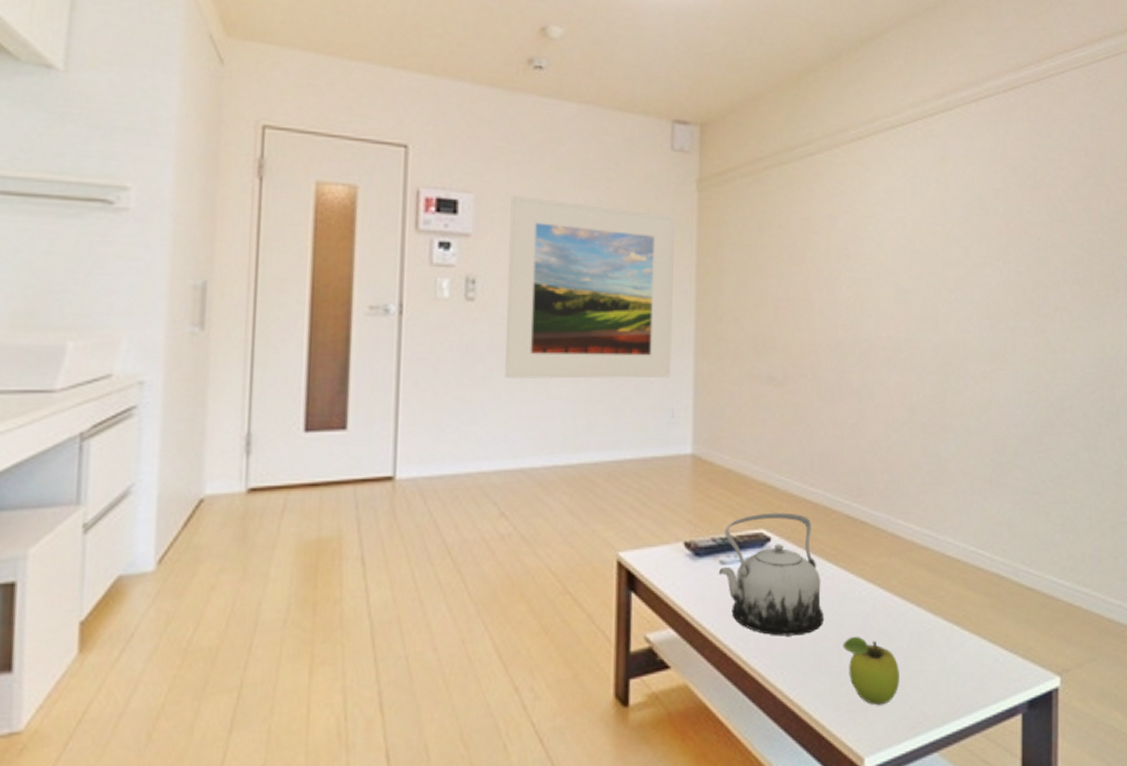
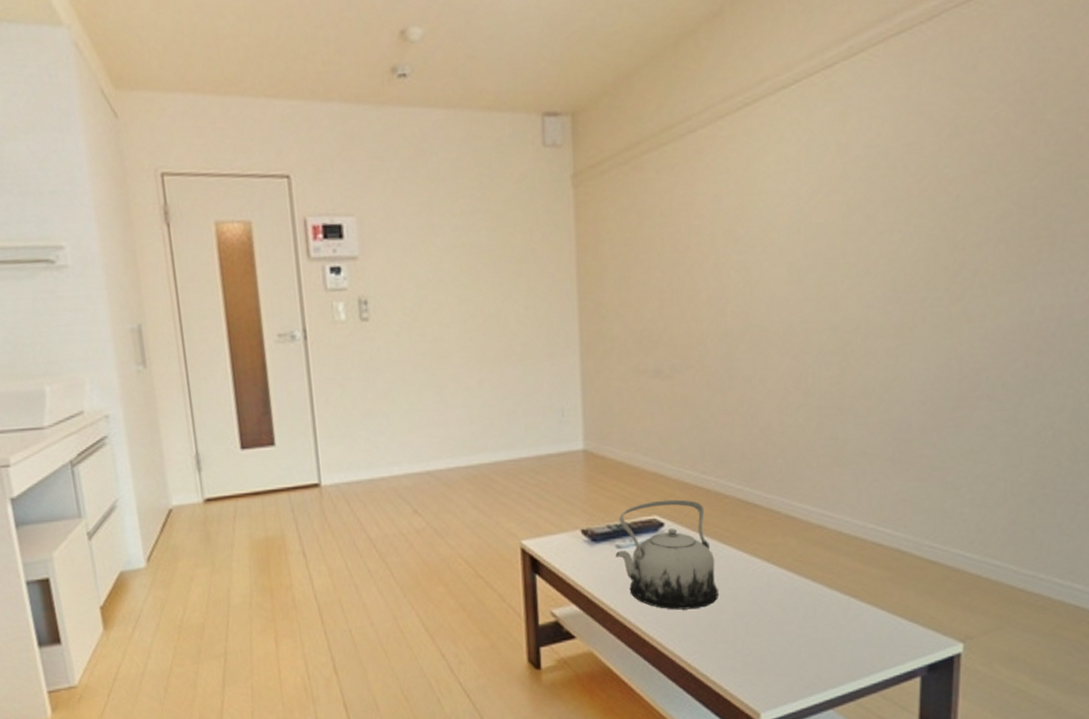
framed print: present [505,196,675,379] -> none [390,213,559,391]
fruit: present [842,636,899,706] -> none [737,609,795,669]

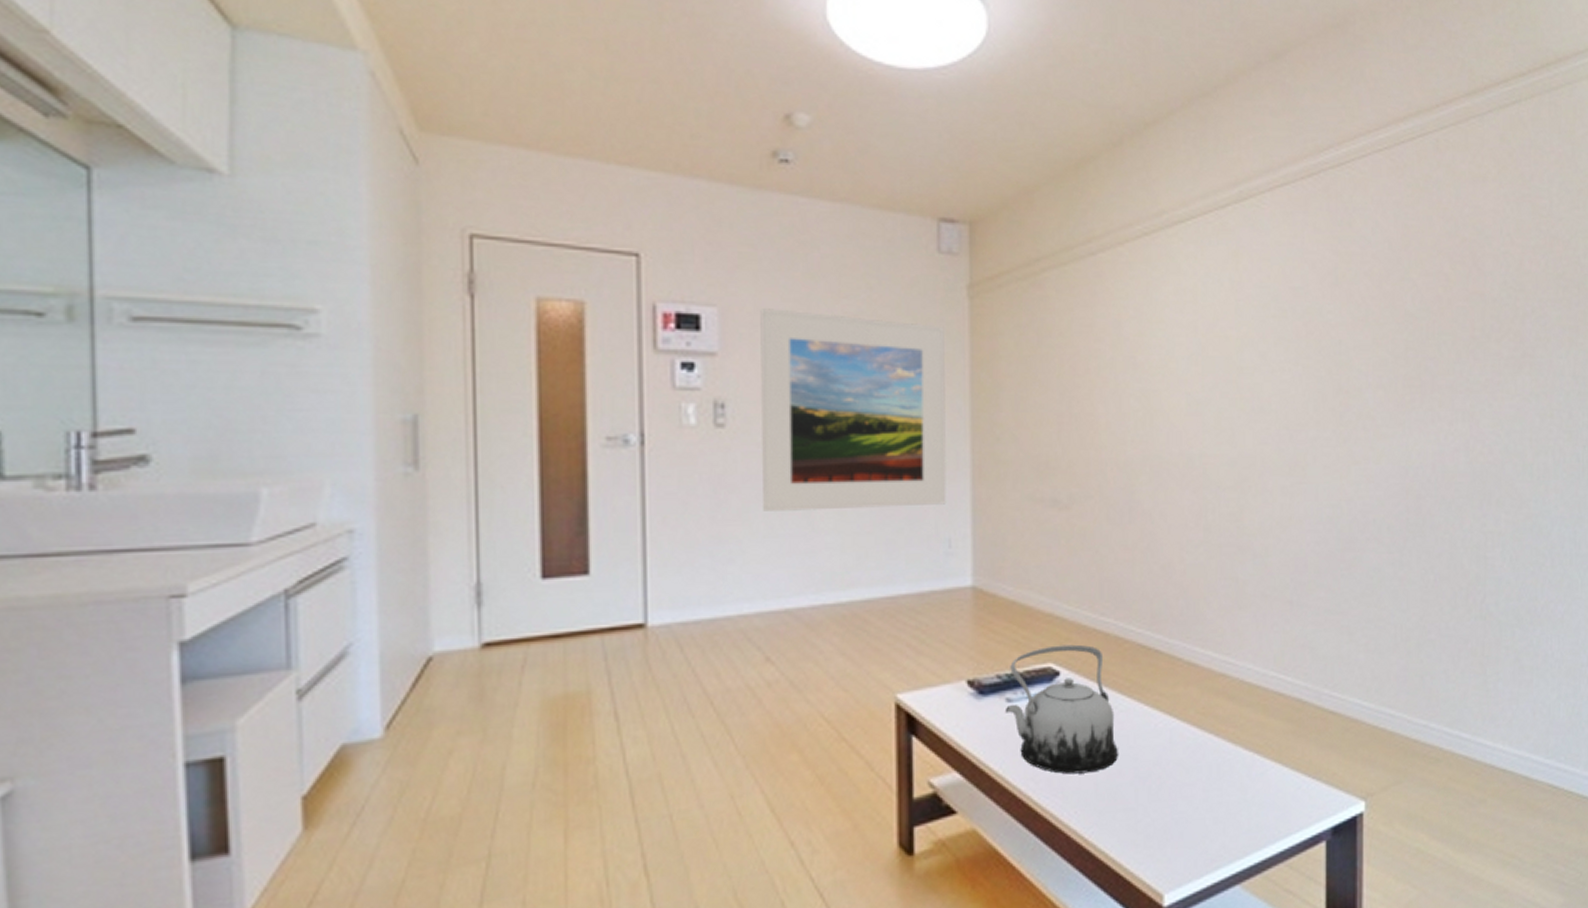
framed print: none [390,213,559,391] -> present [760,308,947,511]

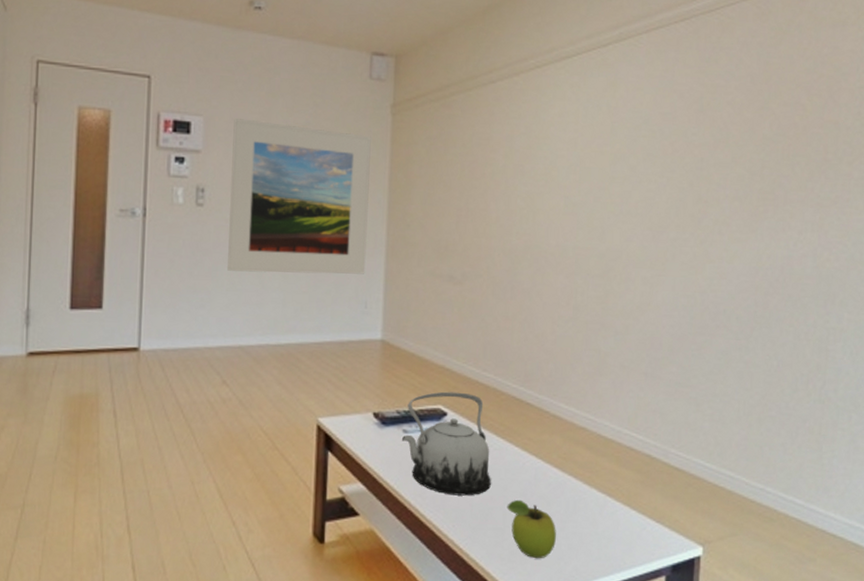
fruit: none [1138,770,1199,840] -> present [507,499,556,559]

